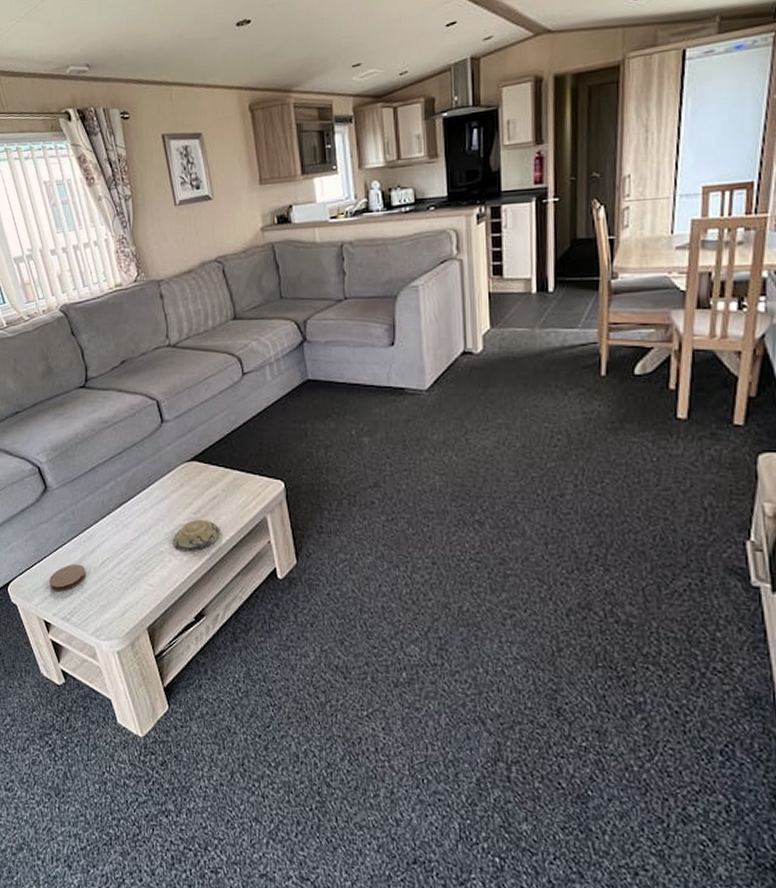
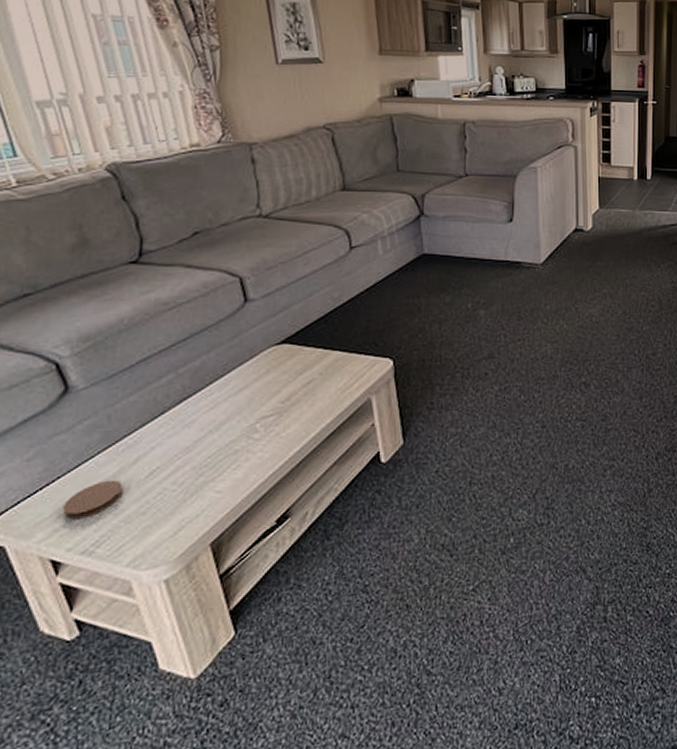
decorative bowl: present [172,519,219,551] -> none [251,407,314,445]

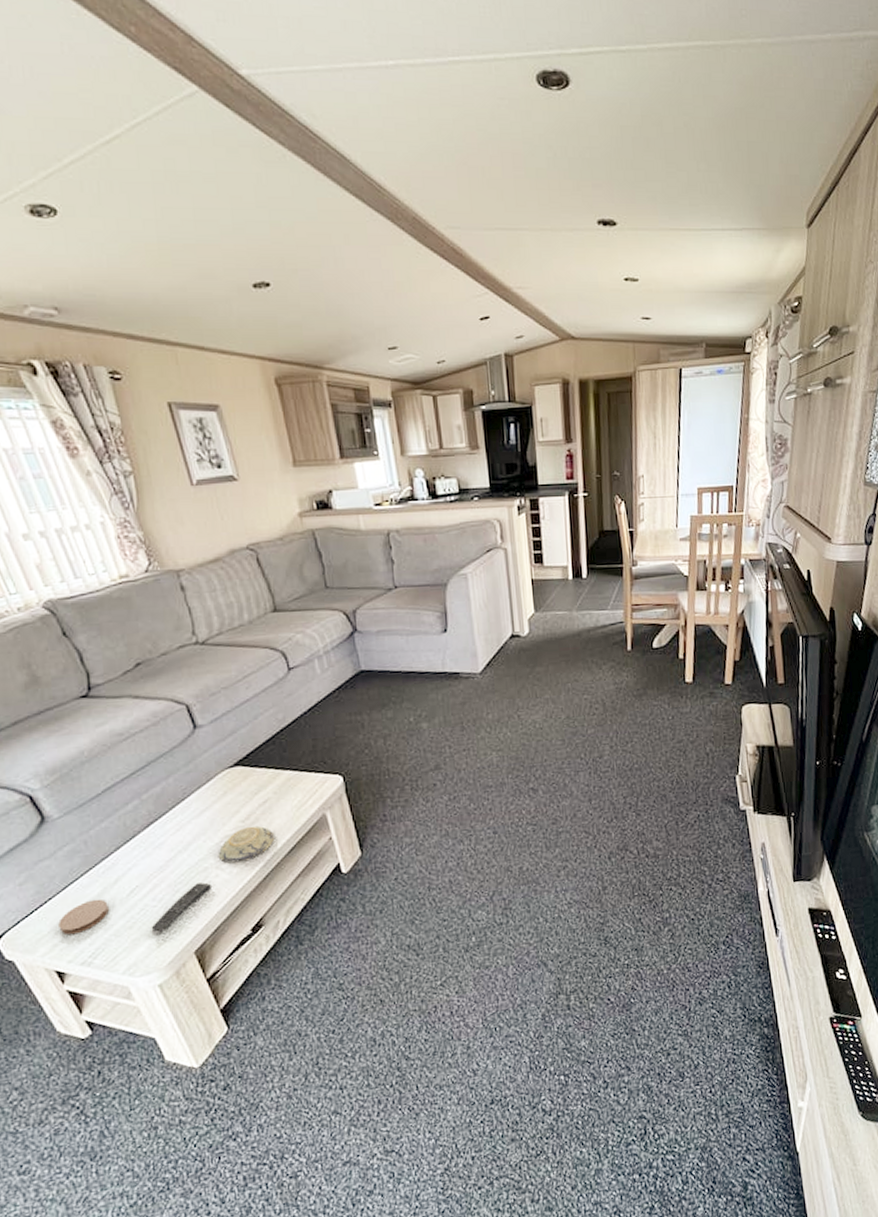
remote control: none [166,466,241,524] -> present [151,882,213,936]
decorative bowl: none [251,407,314,445] -> present [218,826,274,861]

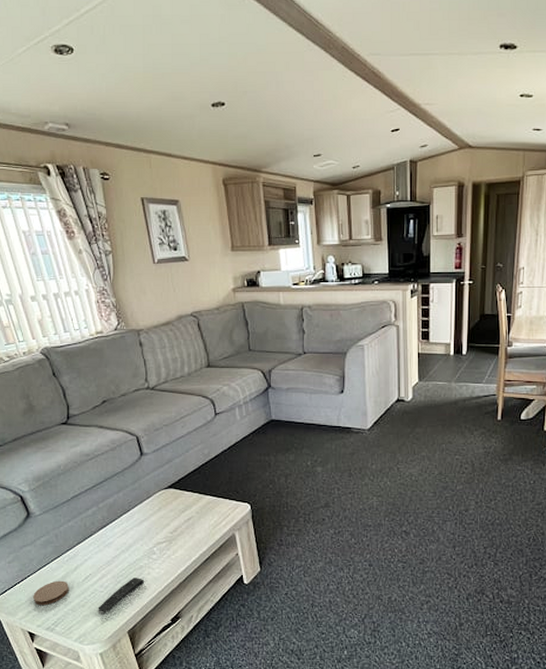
decorative bowl: present [218,826,274,861] -> none [151,537,194,564]

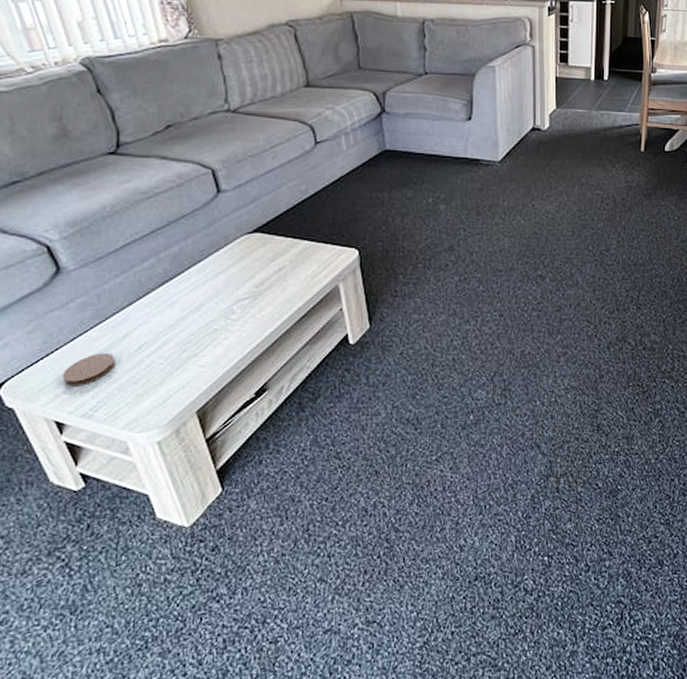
remote control: present [98,578,145,615] -> none [155,344,221,393]

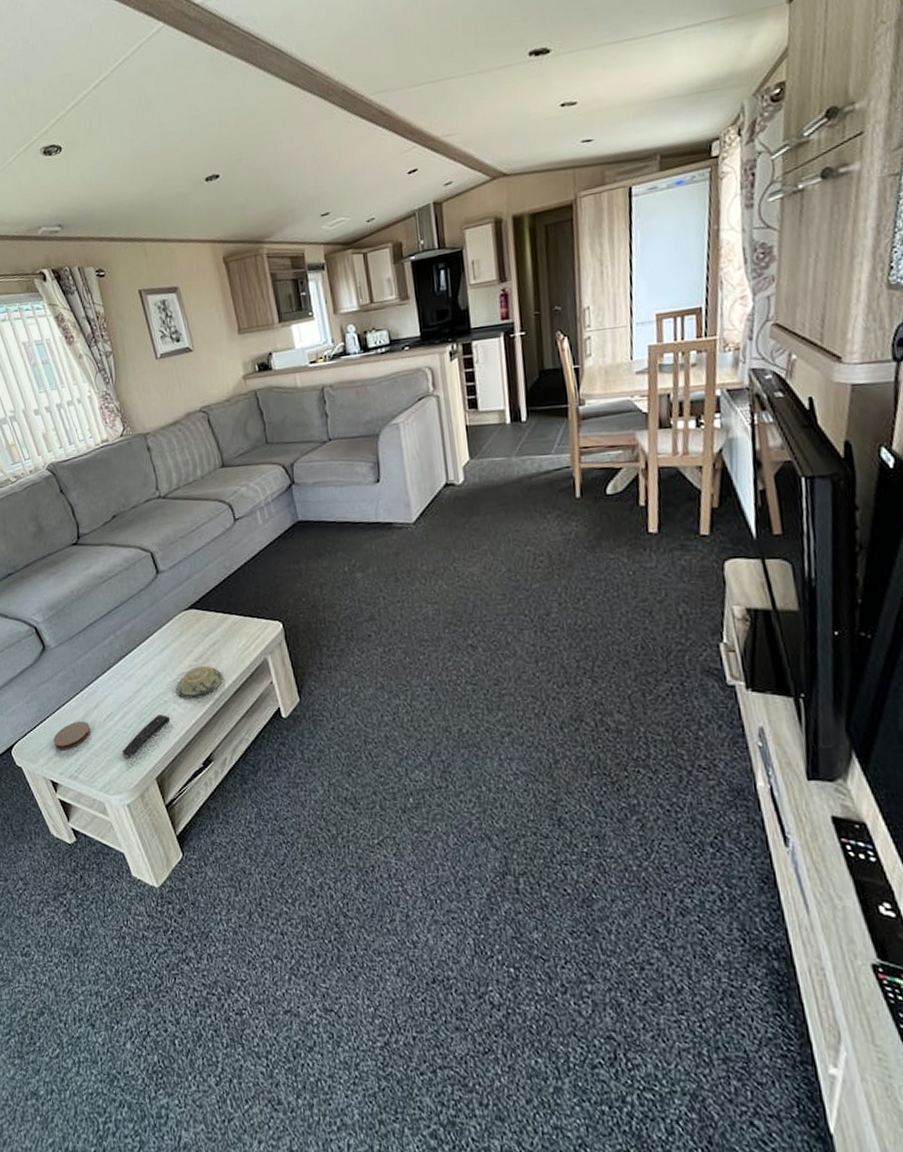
remote control: none [155,344,221,393] -> present [122,715,171,759]
decorative bowl: none [229,292,286,325] -> present [175,665,222,697]

